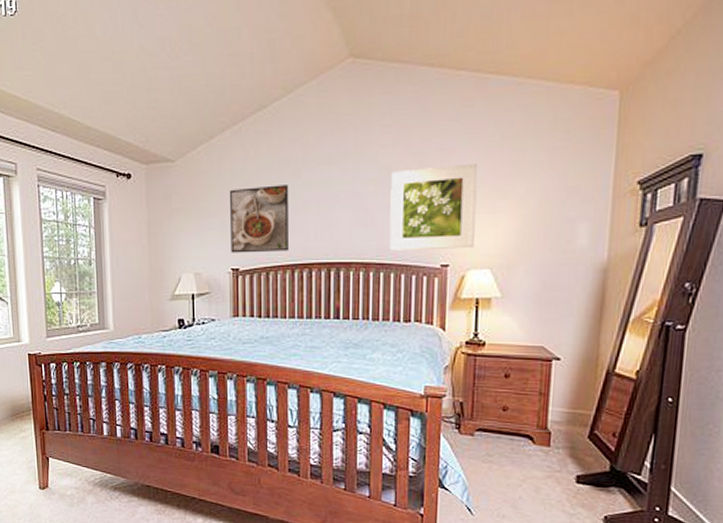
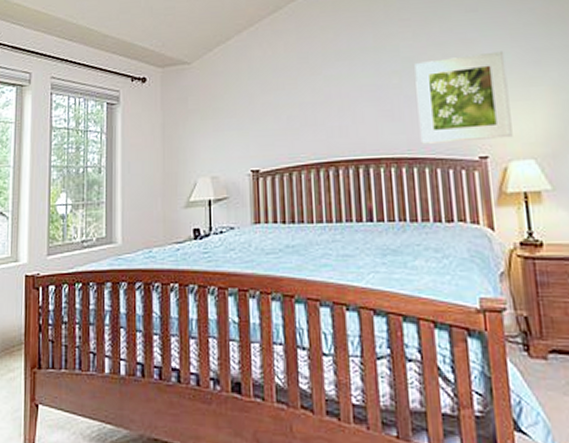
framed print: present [230,185,289,253] -> none [248,81,312,154]

